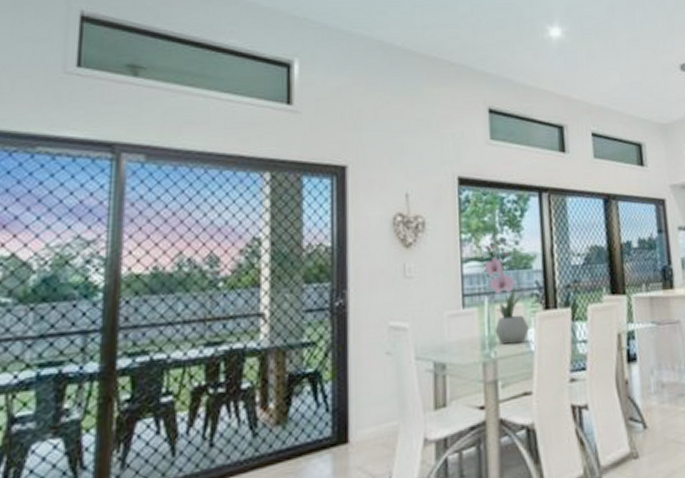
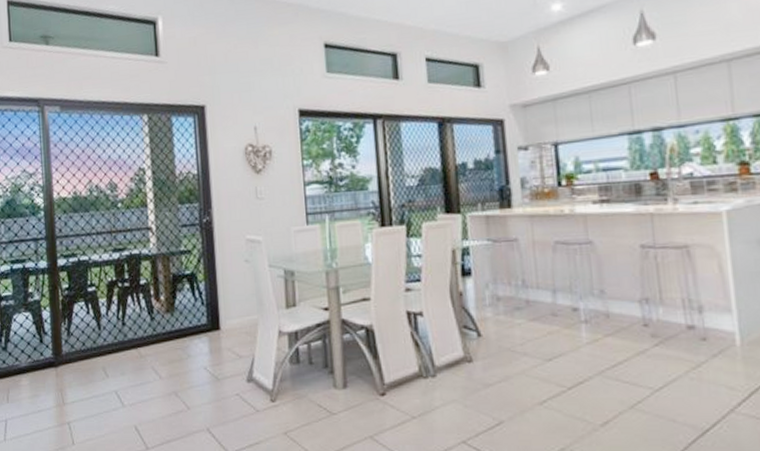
flower arrangement: present [484,245,529,345] -> none [324,170,366,257]

